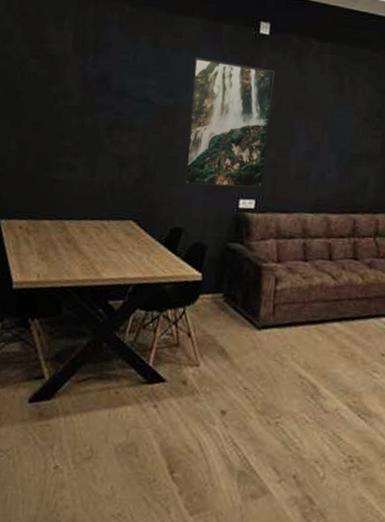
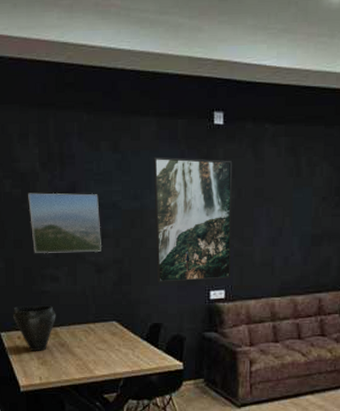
vase: none [17,193,67,245] -> present [12,305,56,351]
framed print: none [52,76,131,146] -> present [28,192,102,254]

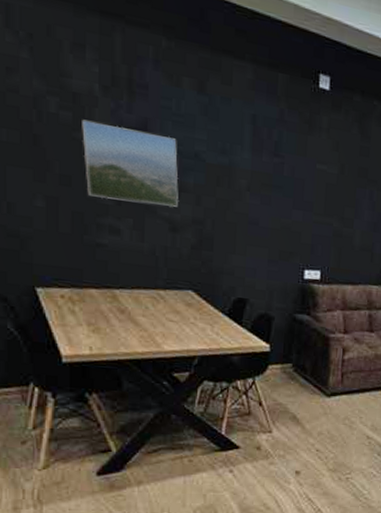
vase: present [12,305,56,351] -> none [54,258,115,316]
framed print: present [153,156,233,283] -> none [245,109,337,260]

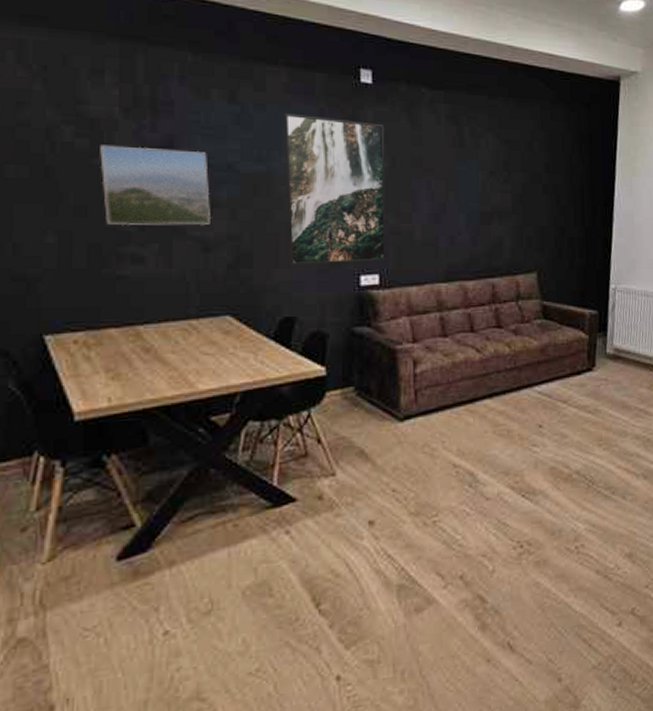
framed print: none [245,109,337,260] -> present [283,112,386,266]

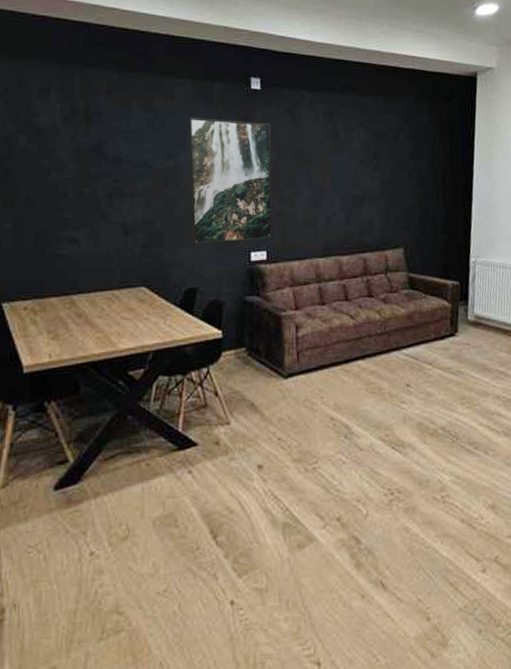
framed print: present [100,145,212,226] -> none [46,149,131,214]

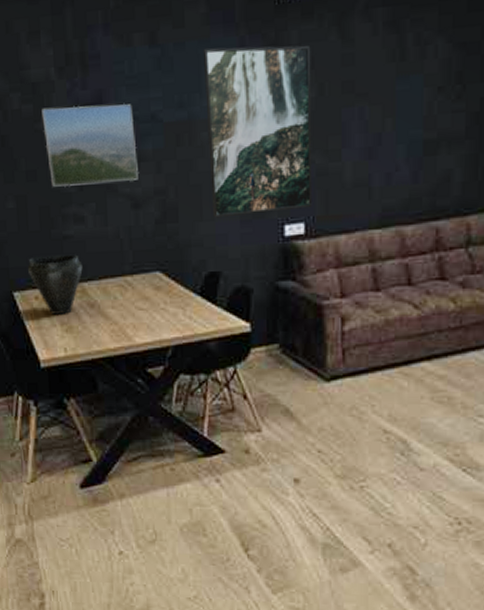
vase: none [18,270,73,323] -> present [27,254,83,314]
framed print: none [46,149,131,214] -> present [42,103,140,188]

